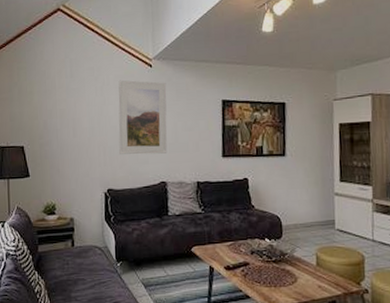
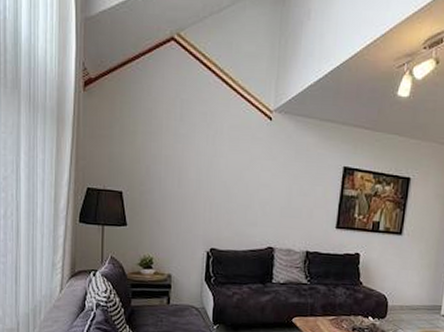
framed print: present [118,80,167,155] -> none [227,130,286,217]

